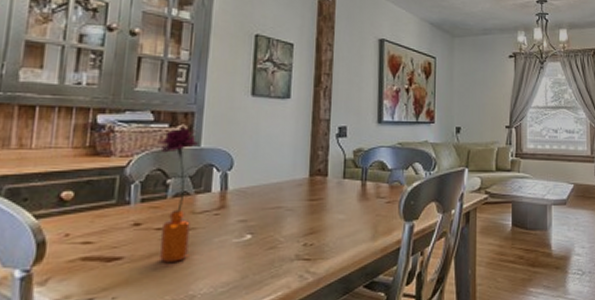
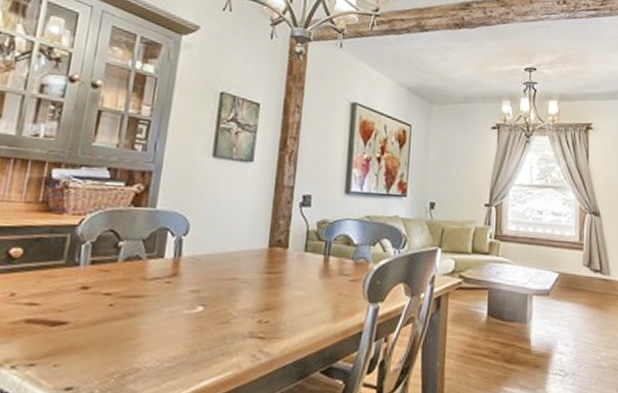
flower: present [153,127,205,262] -> none [104,186,159,331]

